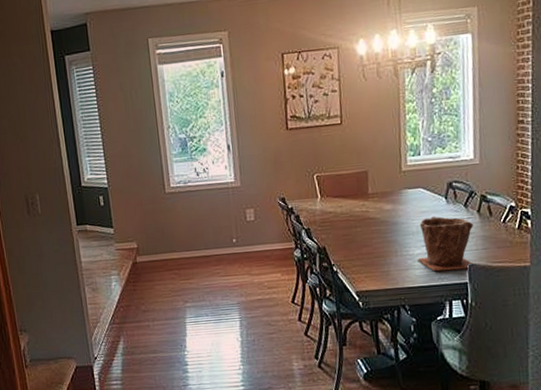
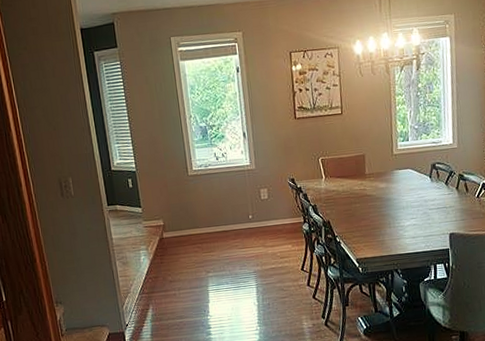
plant pot: present [417,216,475,272] -> none [407,192,455,240]

